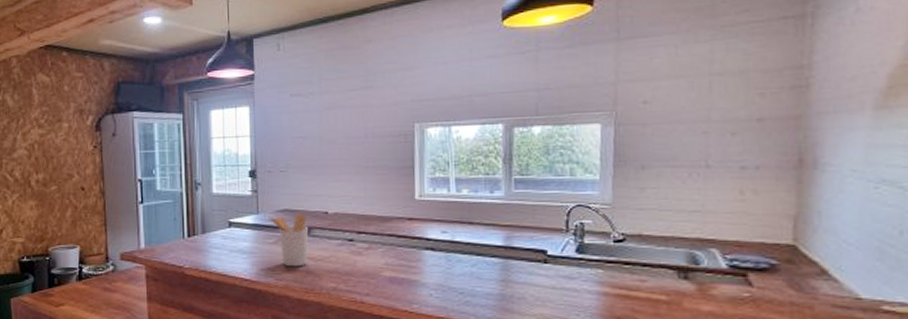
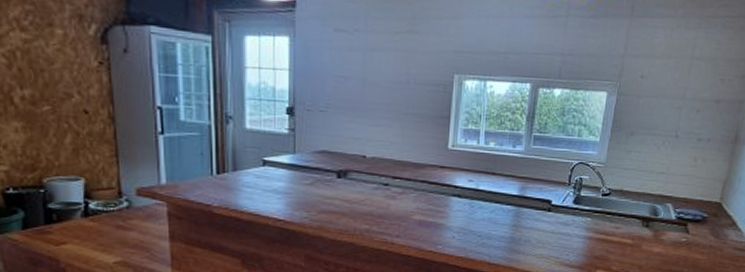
utensil holder: present [267,213,309,267] -> none [305,155,346,209]

